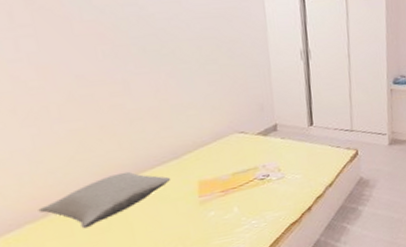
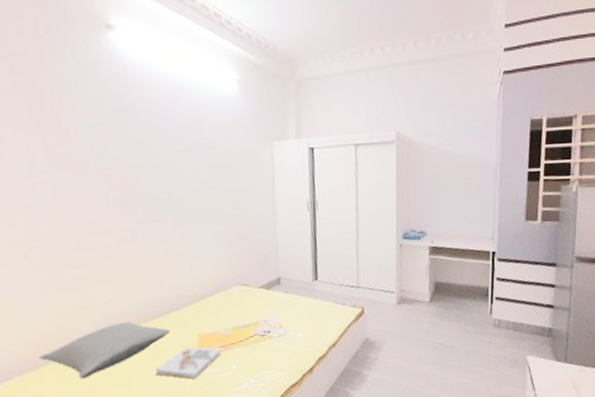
book: none [158,192,222,223] -> present [155,346,221,379]

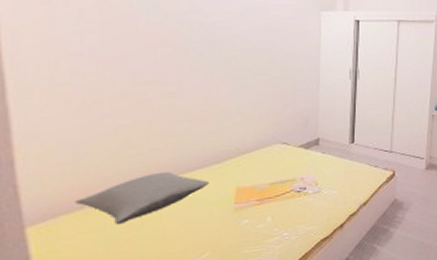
book: present [155,346,221,379] -> none [192,198,257,229]

